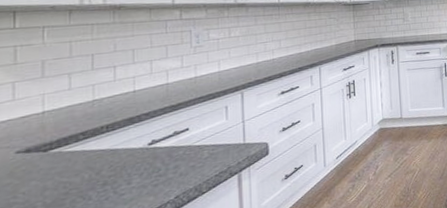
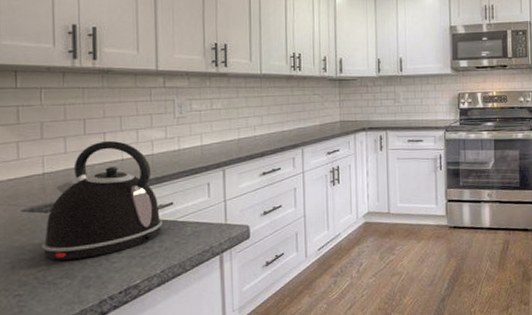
kettle: none [38,73,178,201] -> present [41,140,163,261]

